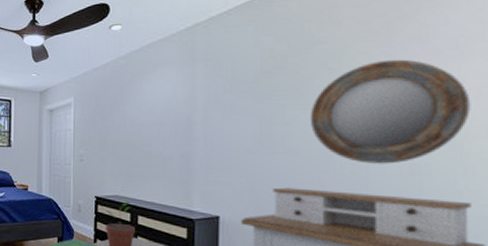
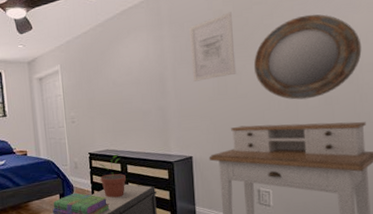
wall art: none [228,51,286,129] -> present [189,12,236,82]

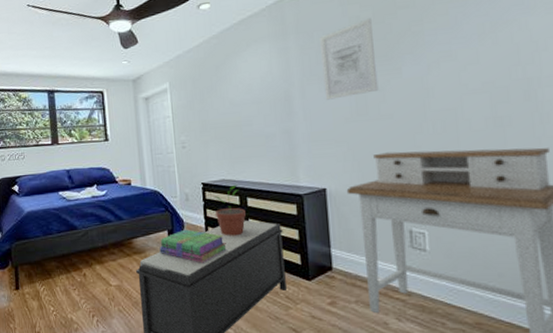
home mirror: present [253,14,362,100] -> none [400,18,540,121]

